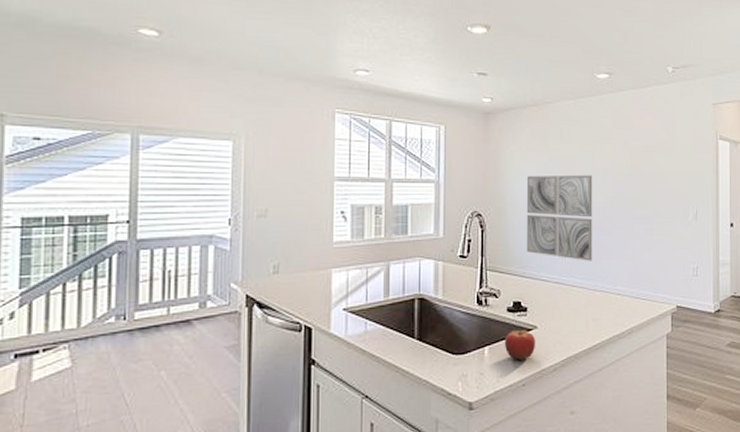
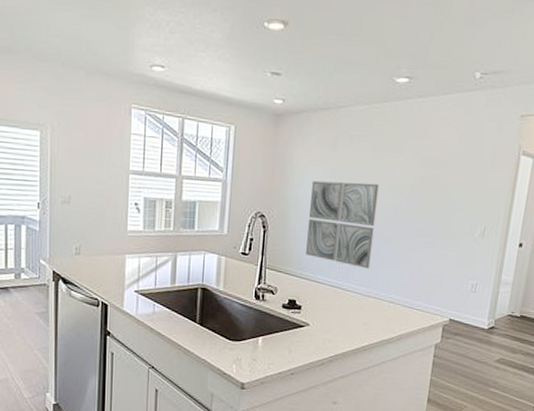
fruit: present [504,328,536,360] -> none [277,323,307,352]

